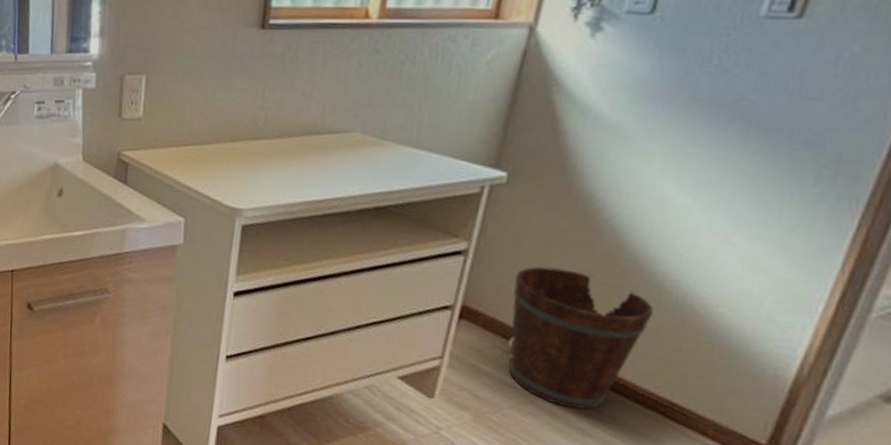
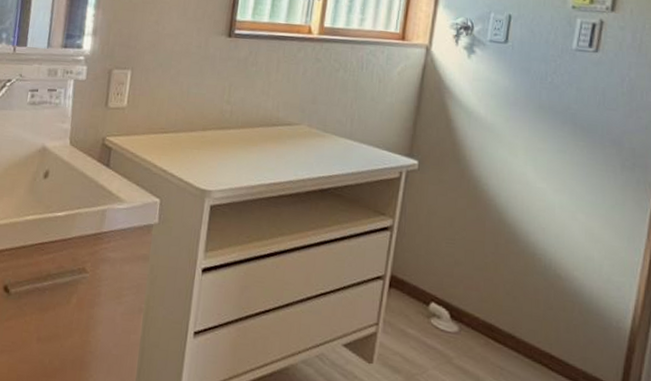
bucket: present [508,266,654,410] -> none [429,239,530,366]

